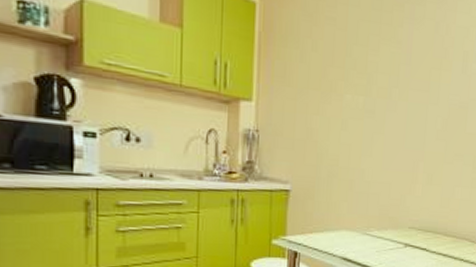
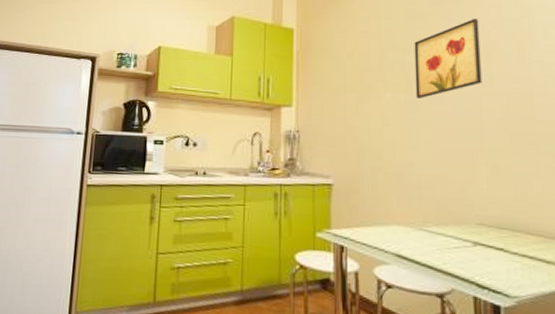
wall art: none [373,20,437,103] -> present [414,19,482,98]

